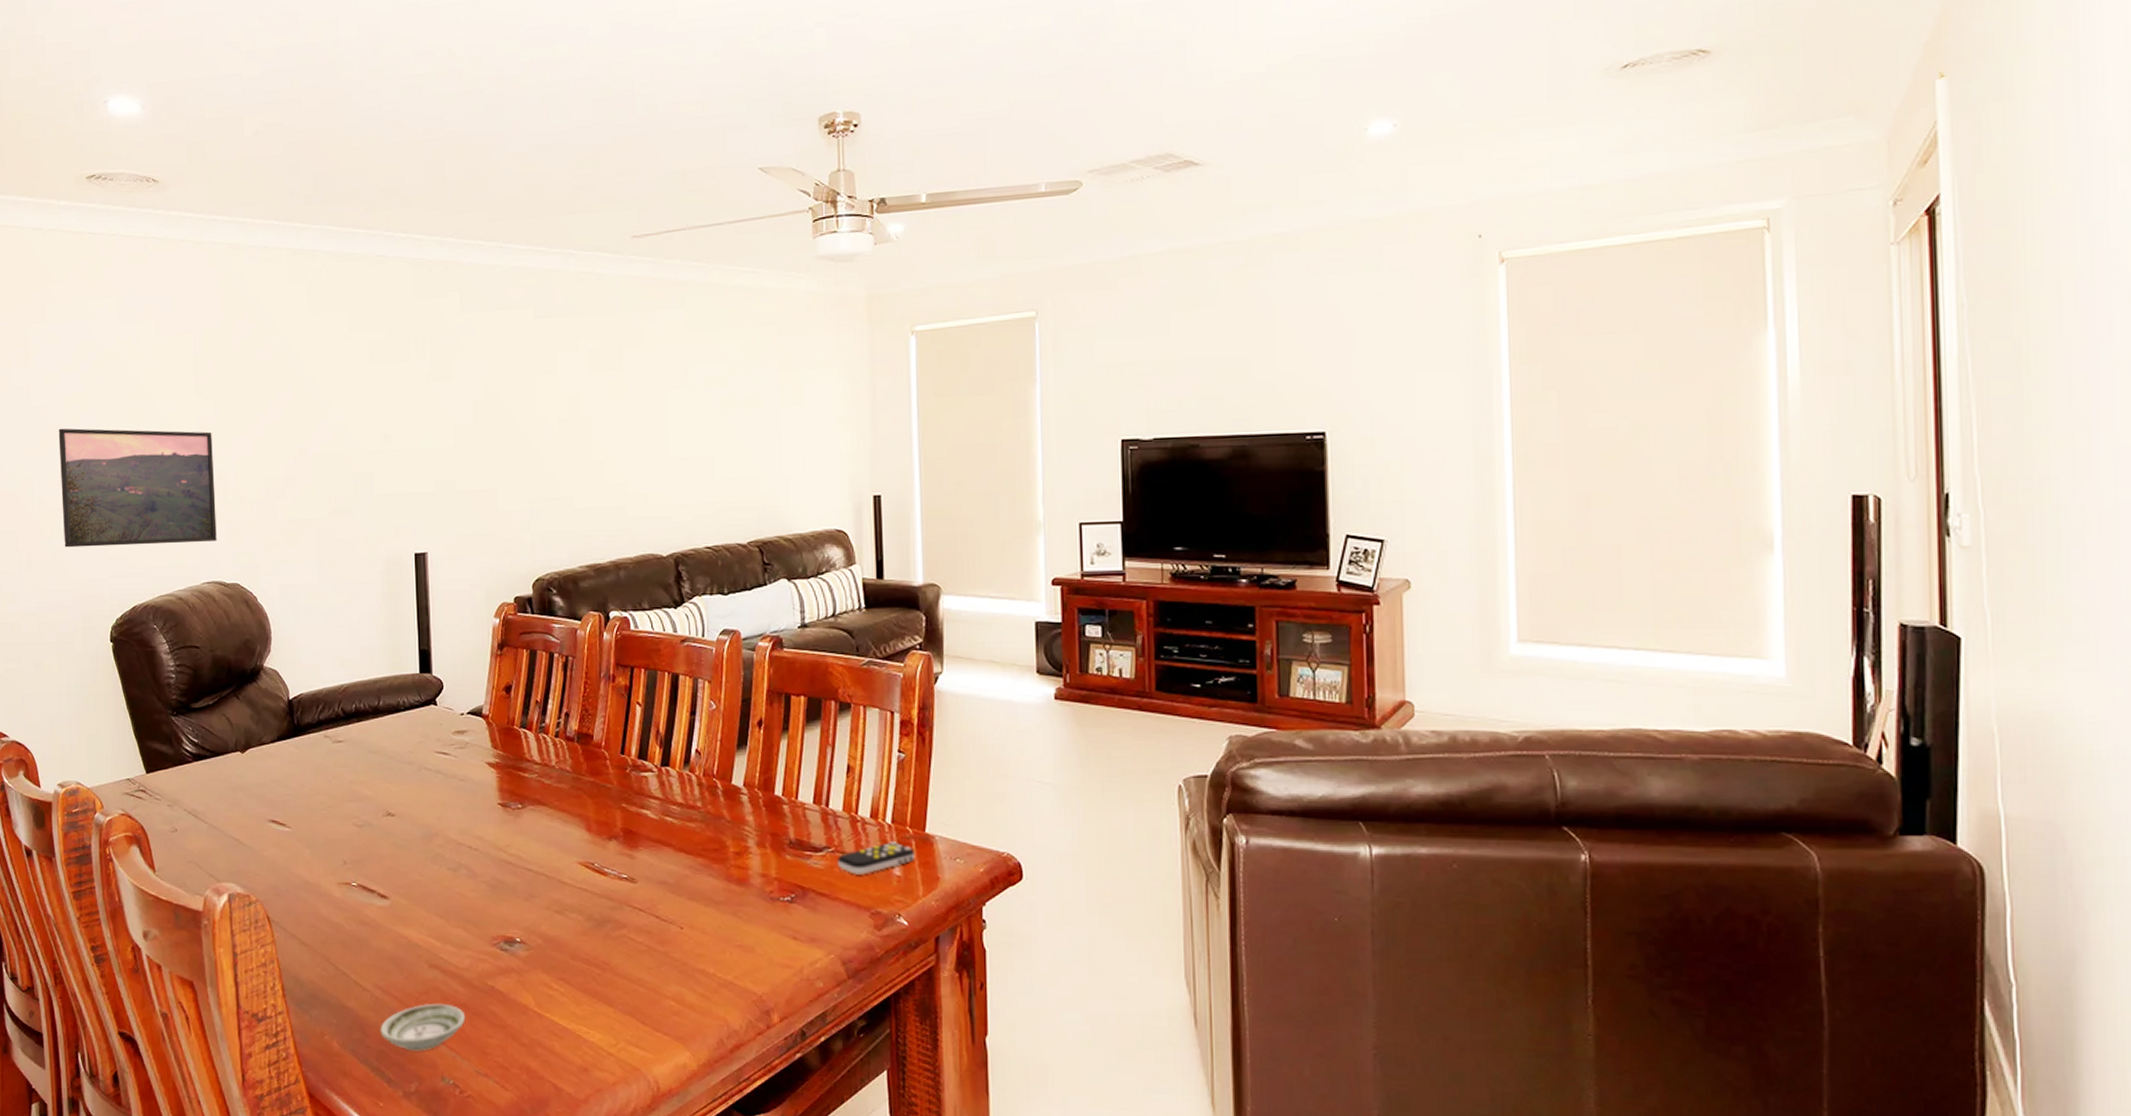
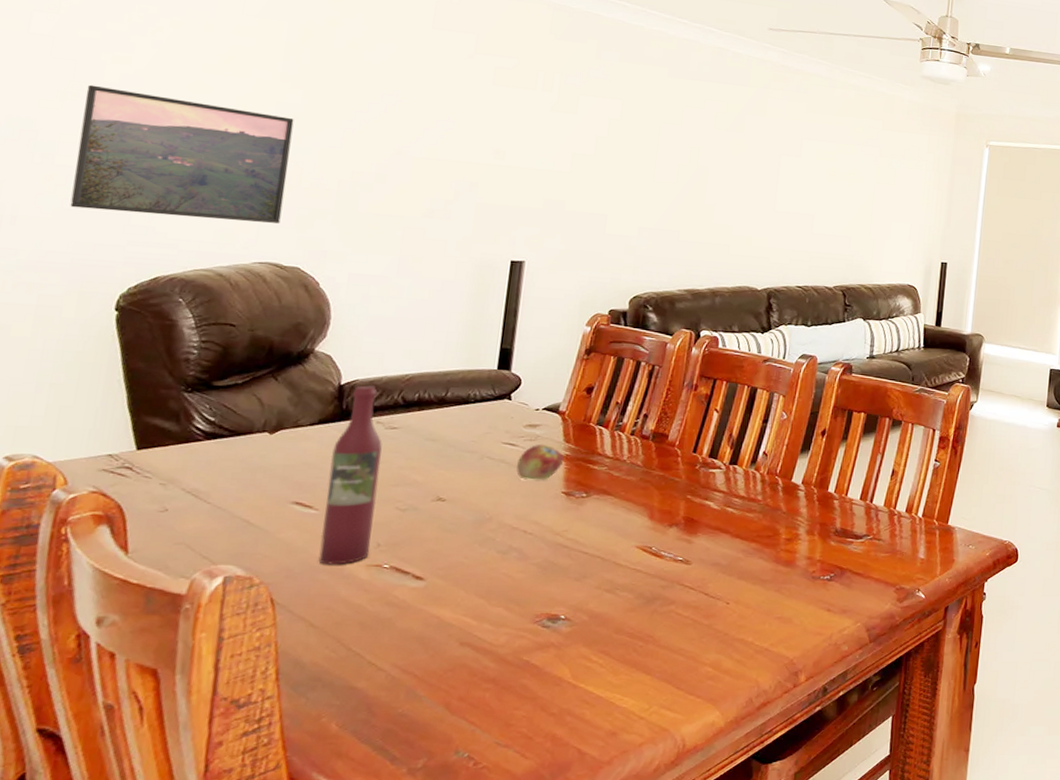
wine bottle: none [292,699,339,883] -> present [318,385,382,565]
saucer: present [380,1003,466,1051] -> none [391,679,494,728]
fruit: none [452,751,495,791] -> present [516,444,565,480]
remote control: present [838,841,916,875] -> none [874,531,938,558]

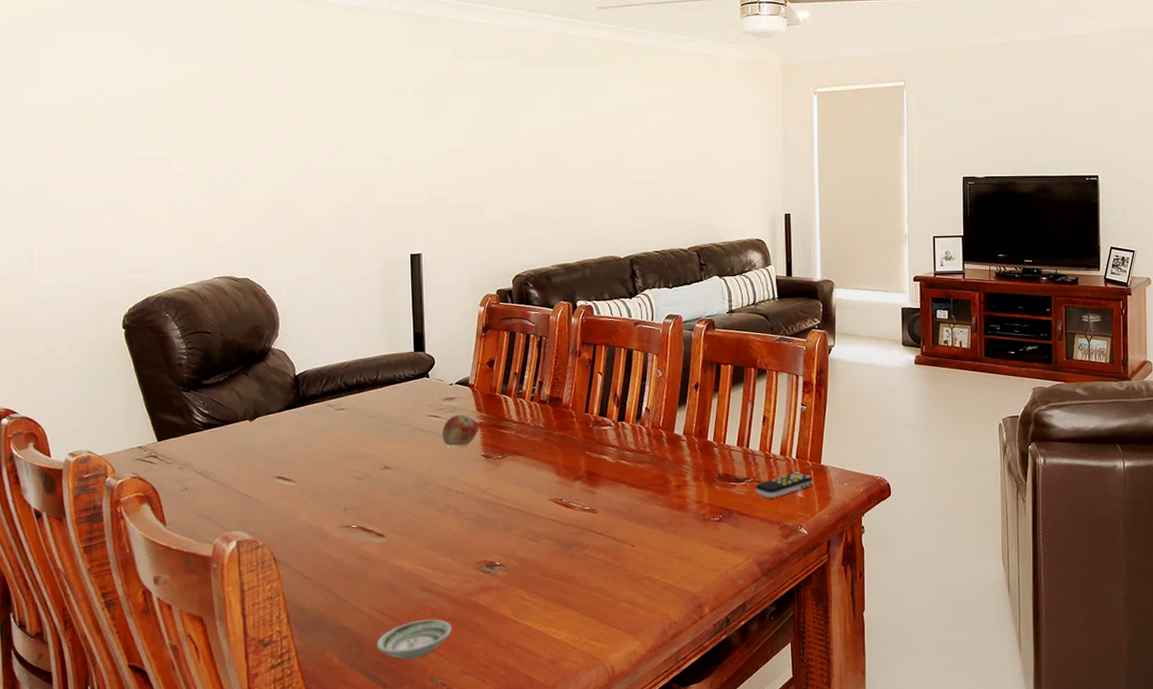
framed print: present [70,84,294,223] -> none [71,142,228,247]
wine bottle: present [318,385,382,565] -> none [298,374,340,527]
saucer: none [391,679,494,728] -> present [376,619,453,660]
remote control: none [874,531,938,558] -> present [755,472,814,498]

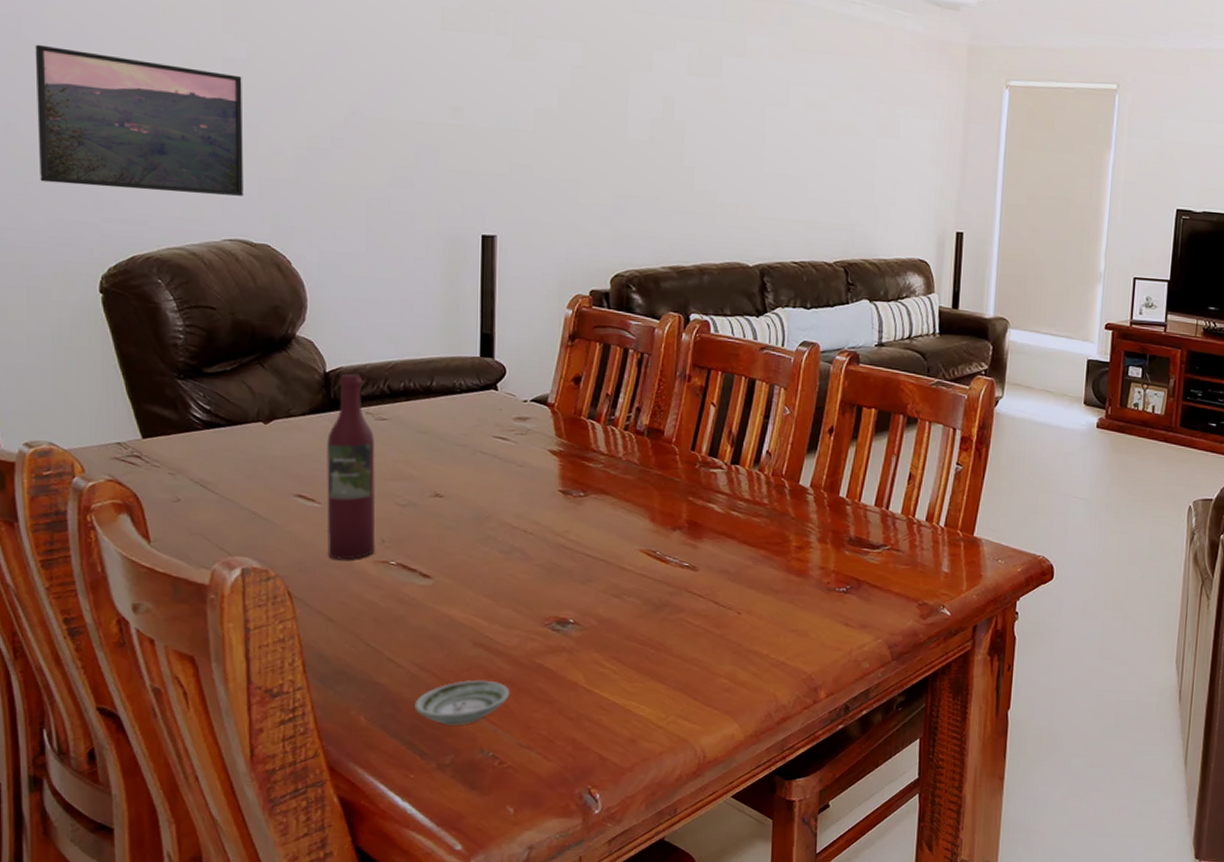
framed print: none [71,142,228,247] -> present [35,44,243,196]
wine bottle: none [298,374,340,527] -> present [326,373,376,560]
fruit: present [442,414,479,446] -> none [511,438,558,478]
remote control: present [755,472,814,498] -> none [892,542,963,571]

